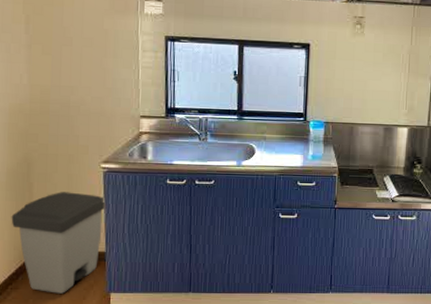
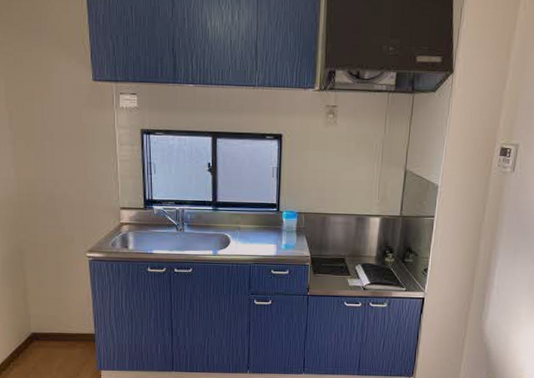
trash can: present [11,192,107,294] -> none [9,279,94,370]

